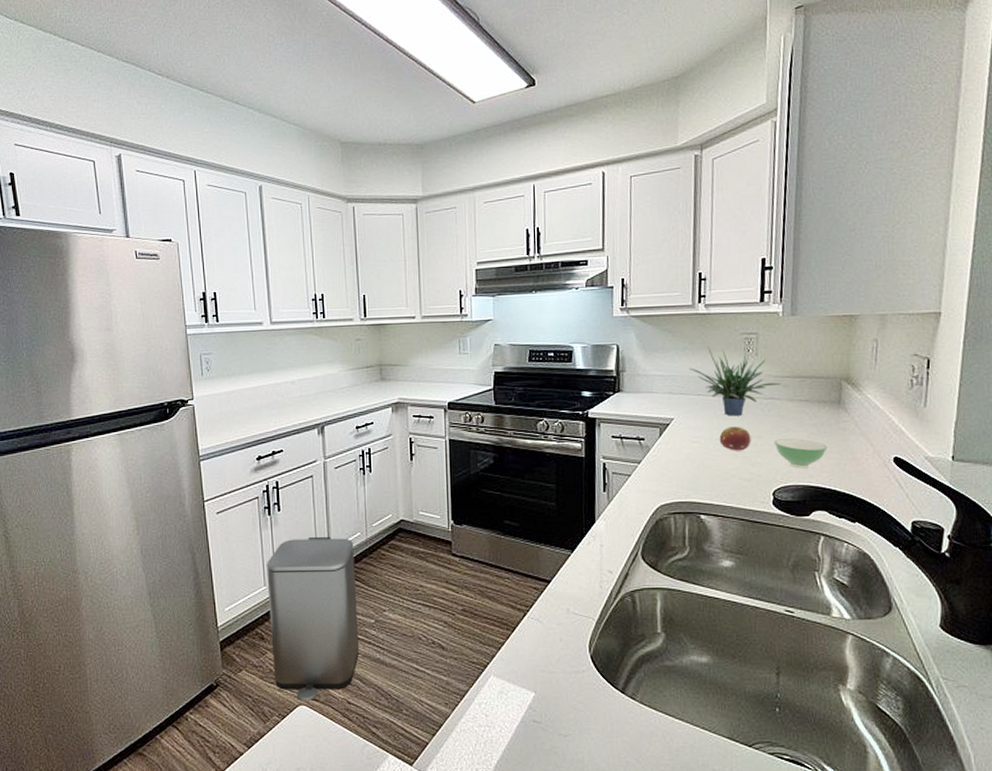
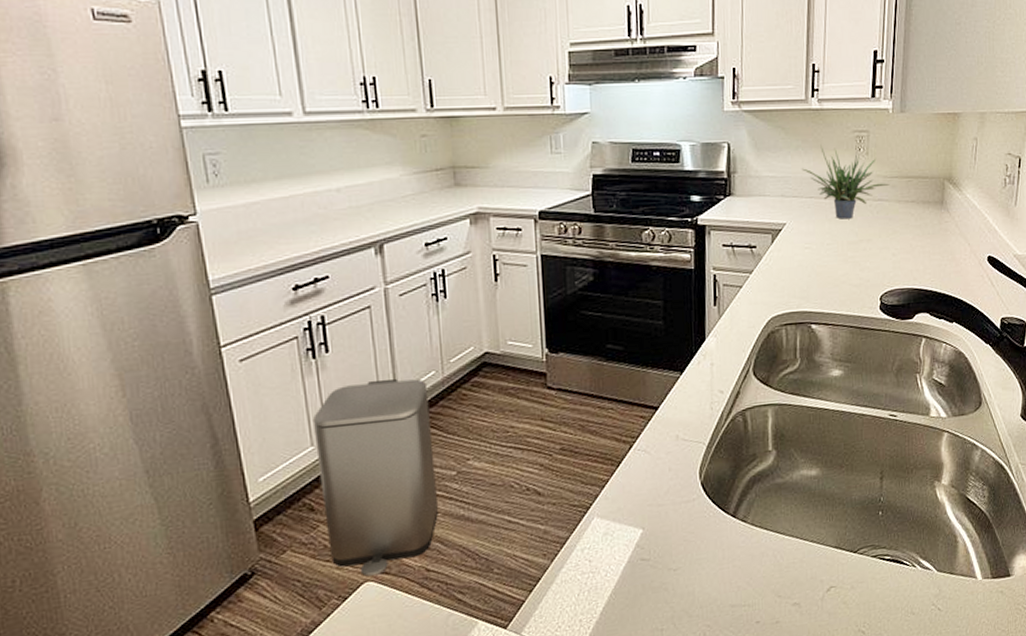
fruit: present [719,427,751,451] -> none [830,230,861,256]
bowl: present [774,438,828,469] -> none [882,241,930,272]

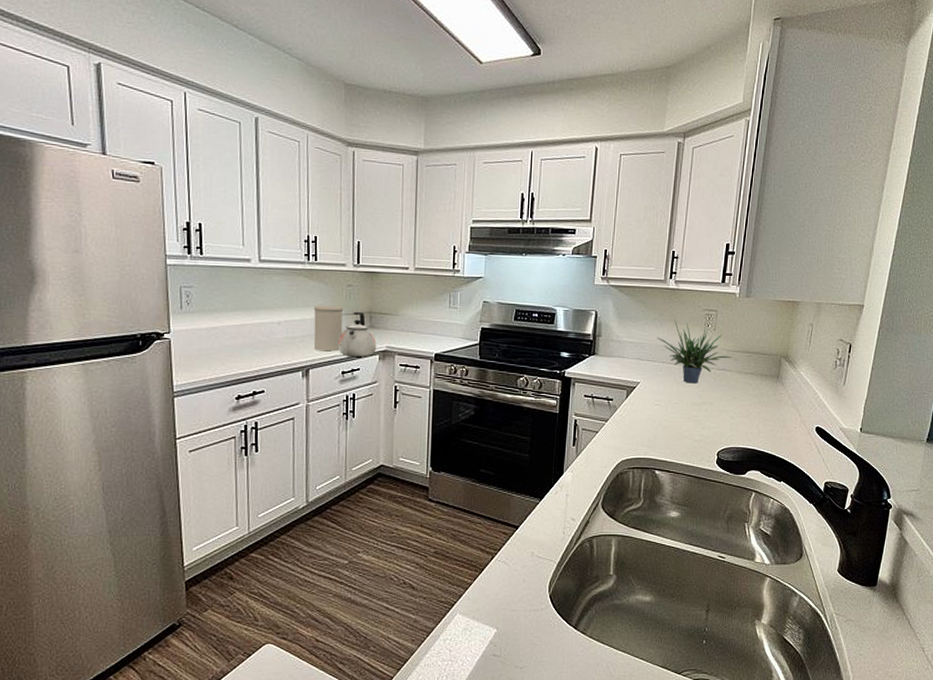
pedal bin: present [312,379,438,577] -> none [239,479,332,639]
canister: none [380,161,421,221] -> present [313,304,344,352]
kettle: none [415,167,466,225] -> present [337,311,377,358]

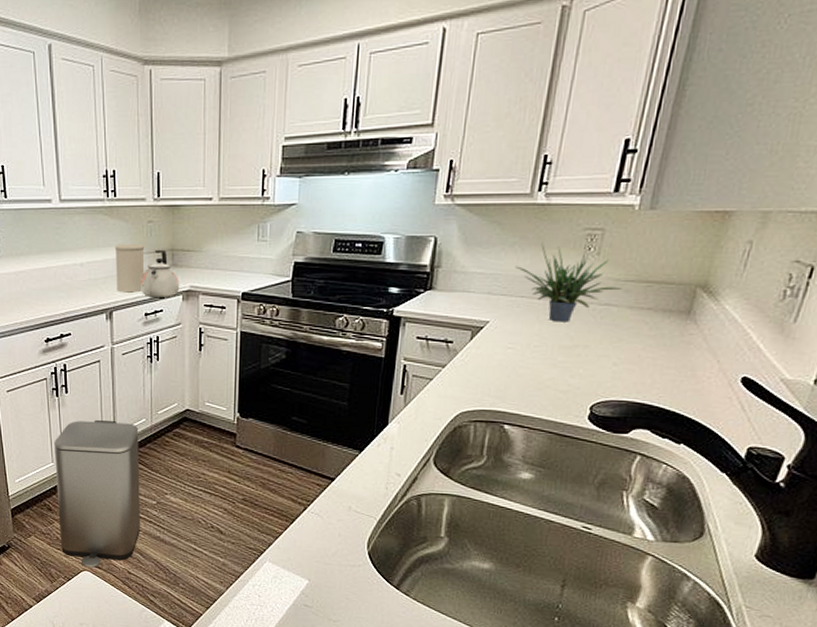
pedal bin: none [239,479,332,639] -> present [53,420,140,568]

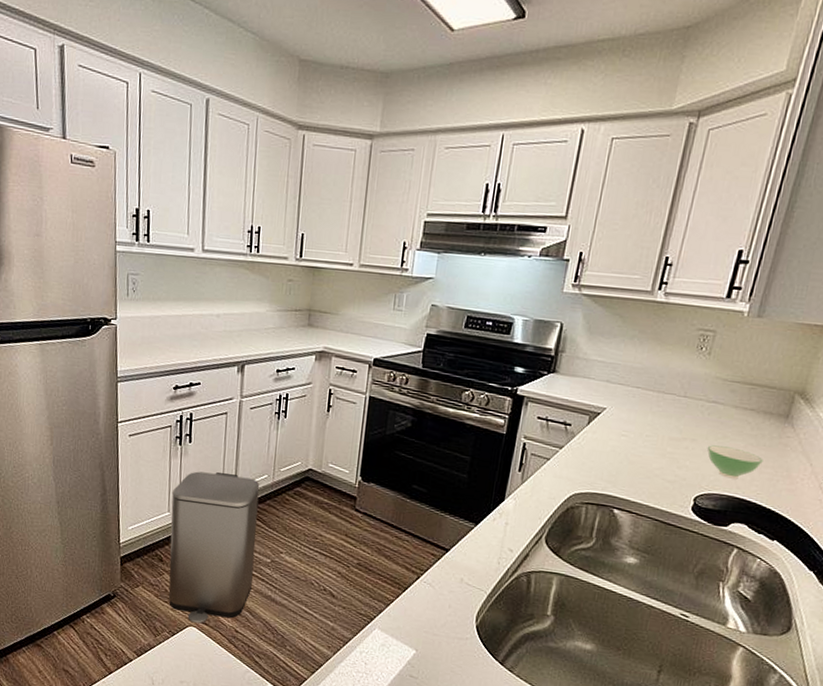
canister: present [114,243,145,293] -> none [251,299,283,349]
kettle: present [139,249,180,299] -> none [273,308,314,357]
potted plant: present [514,241,623,322] -> none [632,337,730,416]
bowl: none [601,350,664,383] -> present [707,445,763,479]

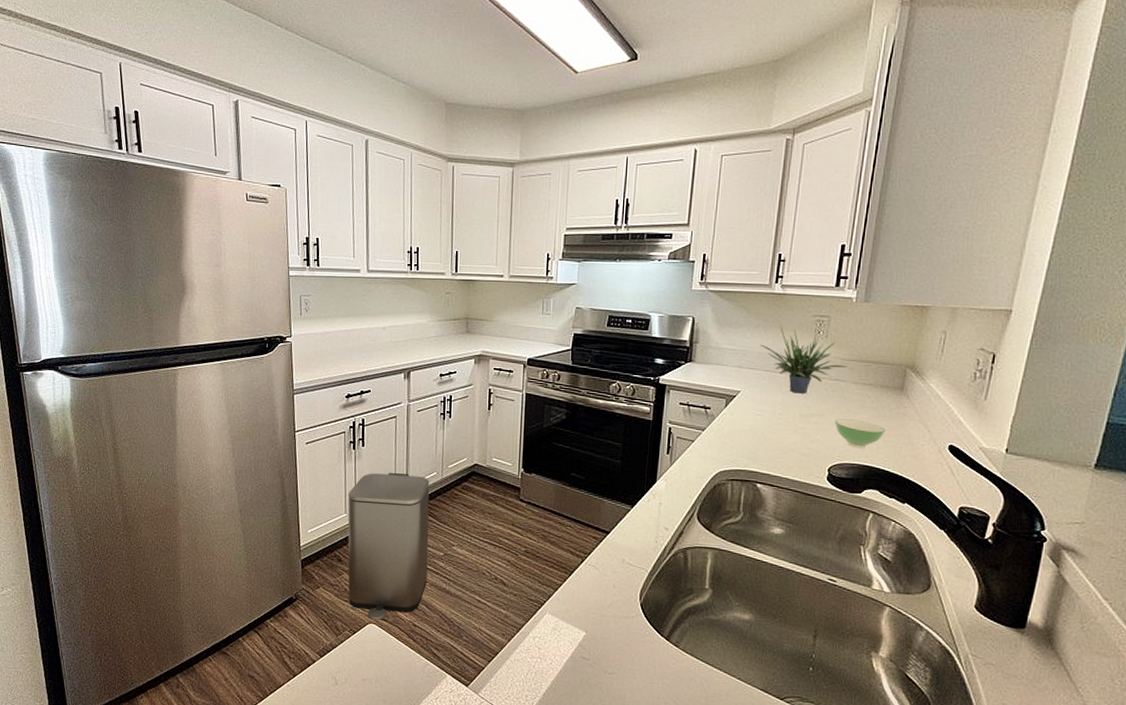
potted plant: none [632,337,730,416] -> present [759,324,848,394]

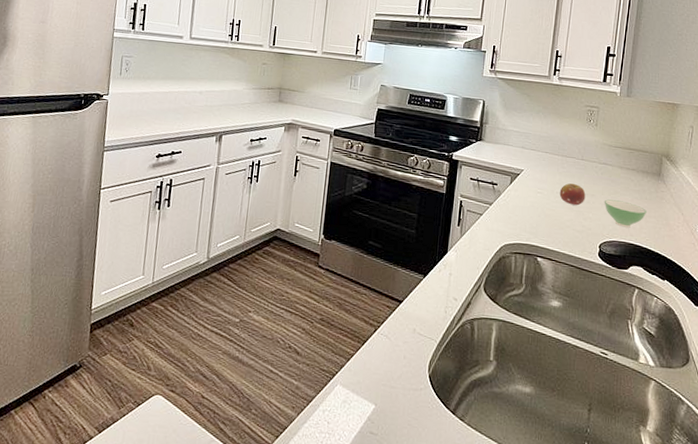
pedal bin: present [347,473,430,620] -> none [136,234,232,391]
potted plant: present [759,324,848,394] -> none [540,112,615,175]
fruit: none [782,403,813,427] -> present [559,183,586,206]

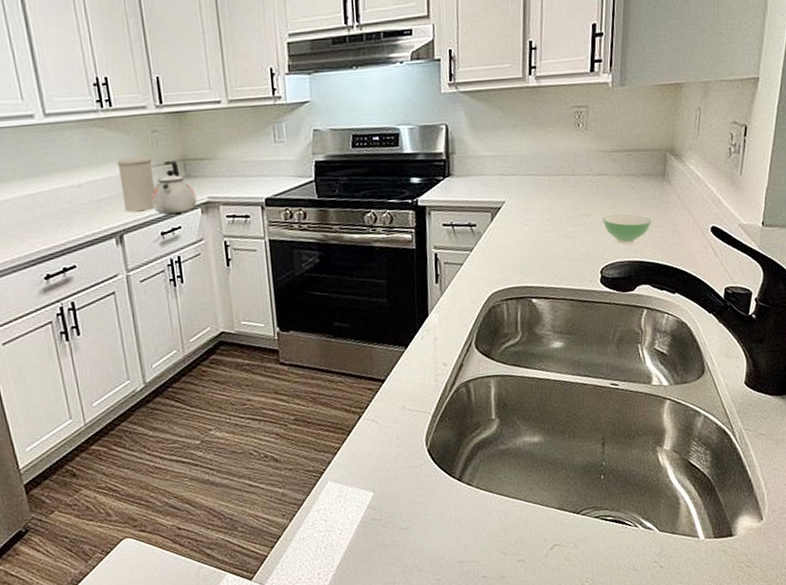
canister: none [229,79,258,121] -> present [116,156,156,213]
kettle: none [248,86,284,128] -> present [150,160,197,215]
fruit: present [559,183,586,206] -> none [550,206,581,232]

